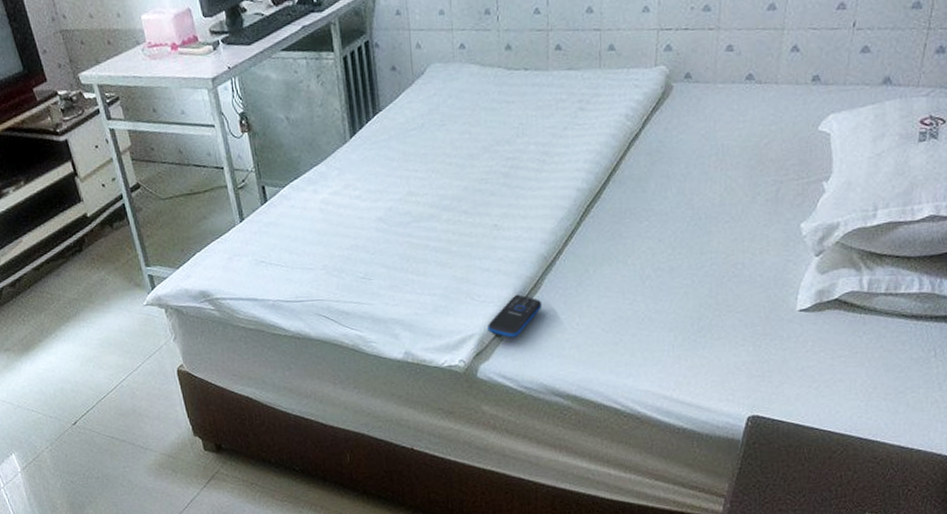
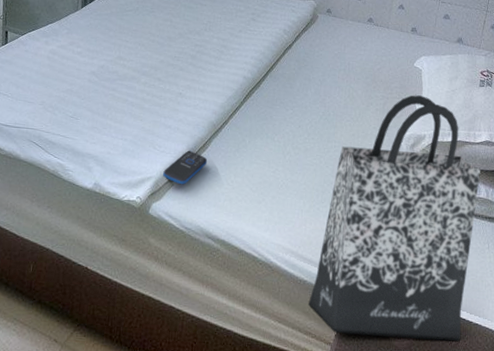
shopping bag: none [690,169,922,483] -> present [307,95,480,342]

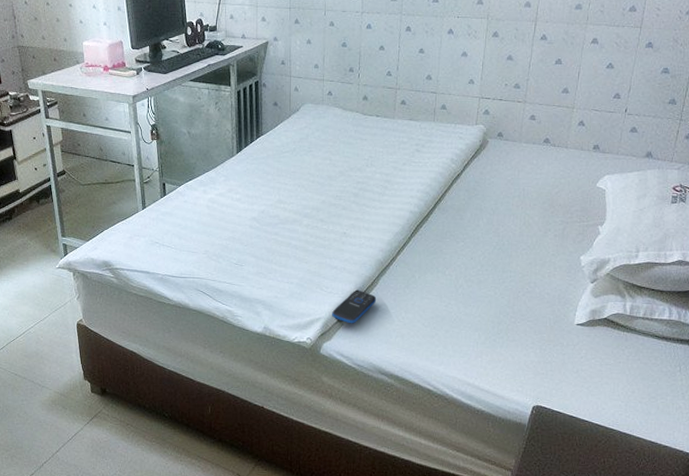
shopping bag: present [307,95,480,342] -> none [486,217,672,464]

